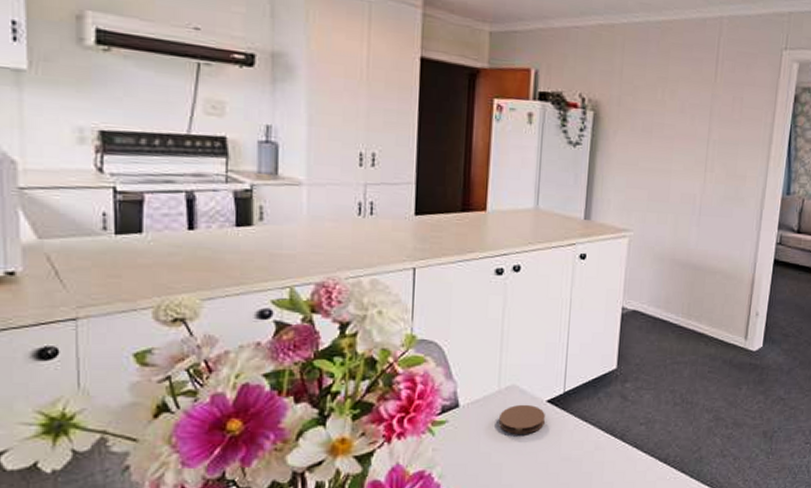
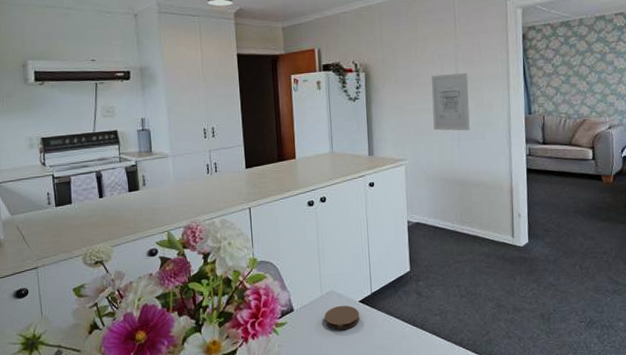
wall art: none [671,129,723,205] -> present [431,72,470,131]

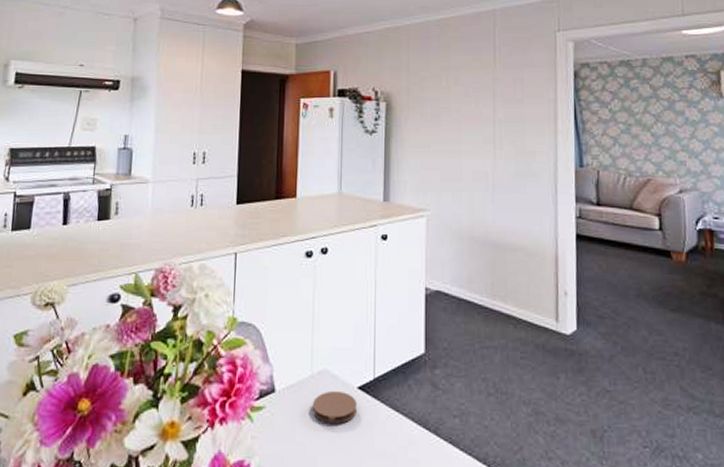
wall art: present [431,72,470,131] -> none [463,111,508,181]

